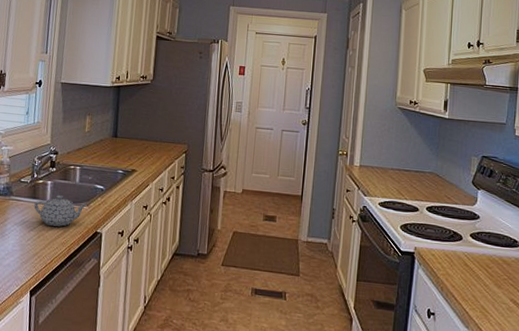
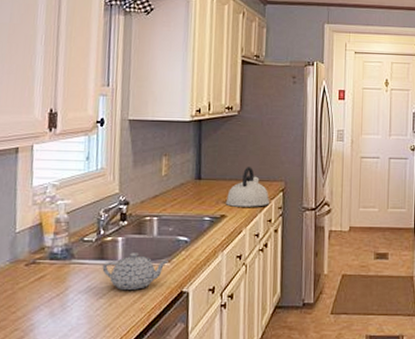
kettle: none [136,129,174,165] -> present [225,167,270,207]

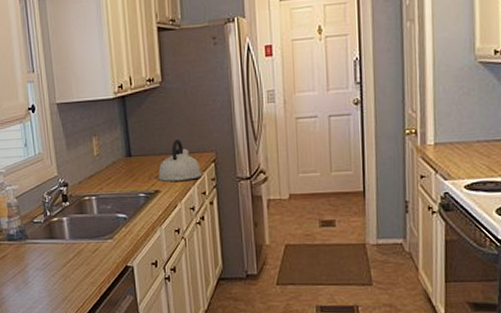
teapot: present [102,252,169,290] -> none [53,231,111,266]

